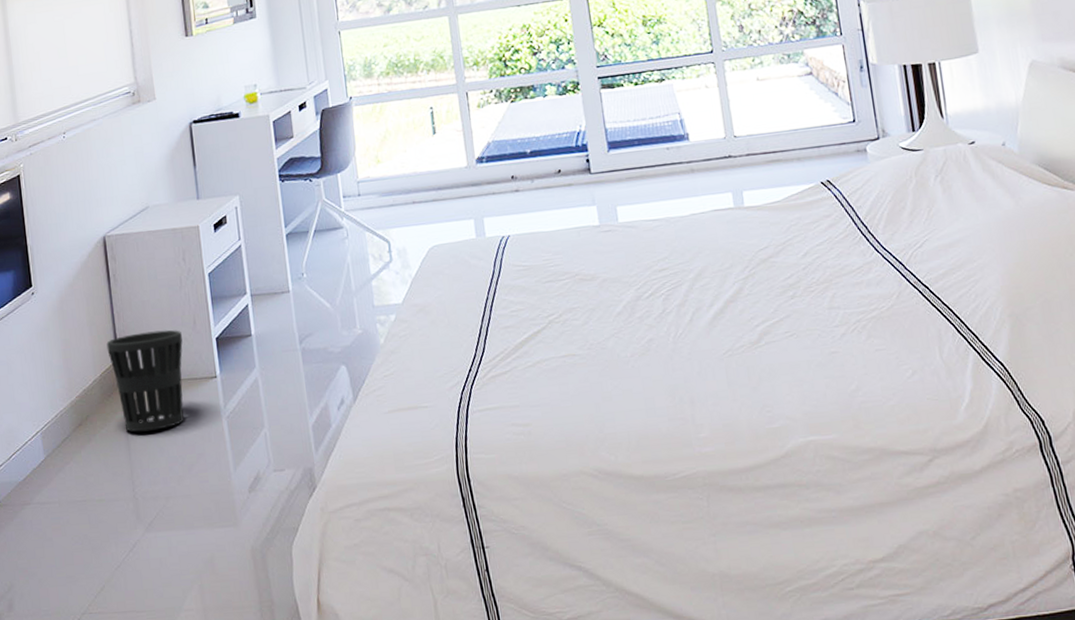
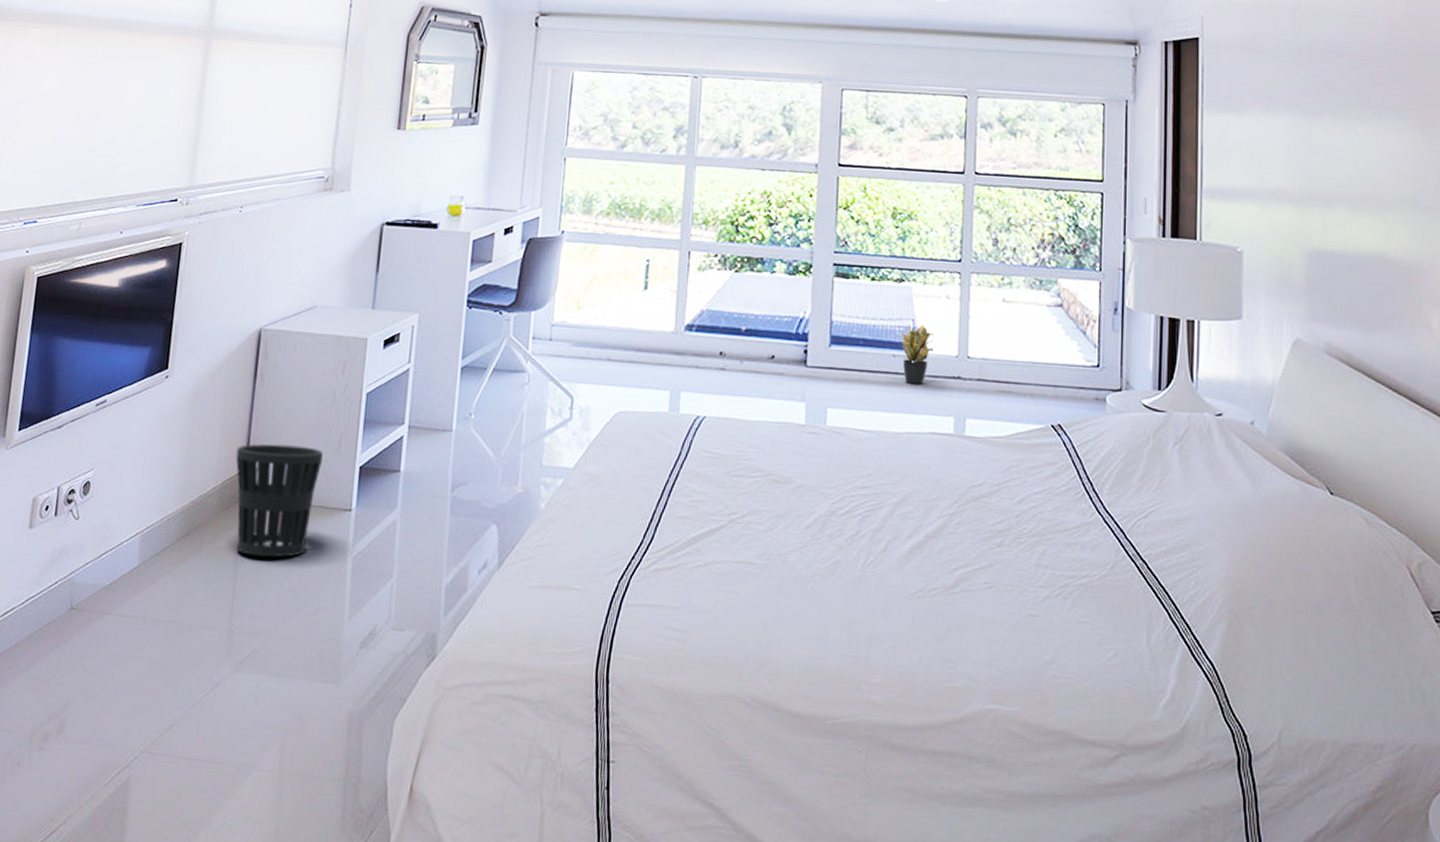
potted plant: none [671,115,703,171] -> present [901,322,934,384]

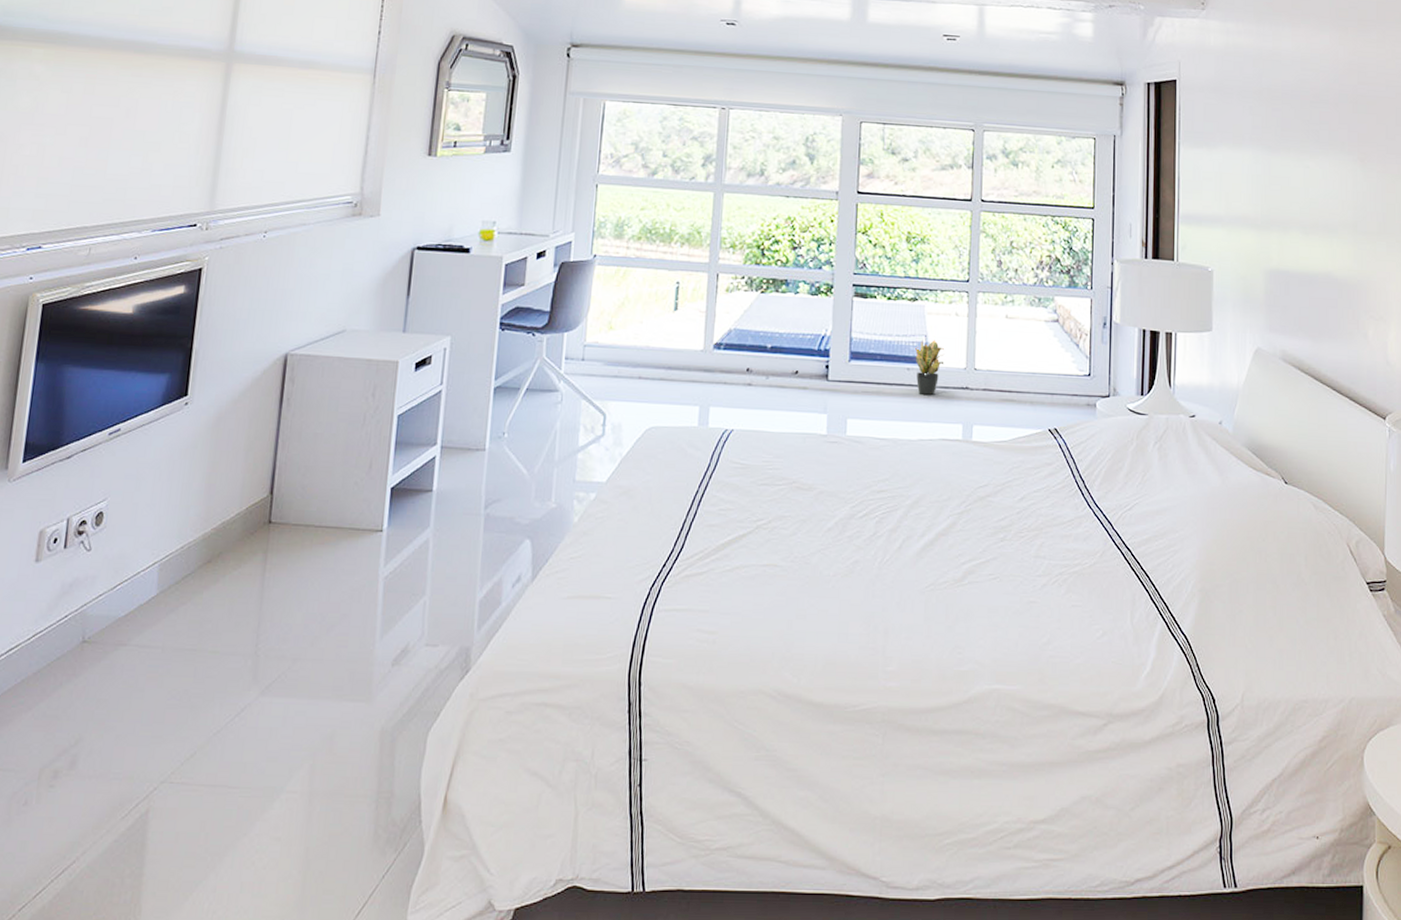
wastebasket: present [235,444,323,558] -> none [261,468,353,581]

